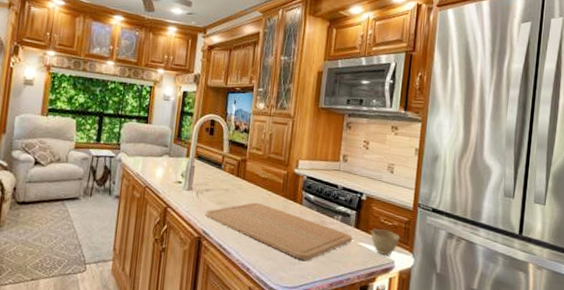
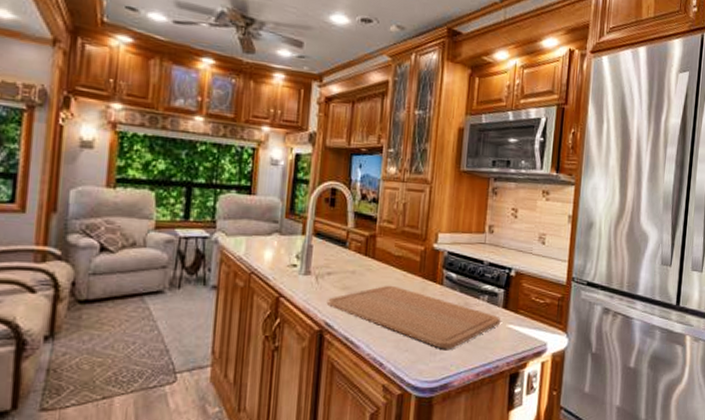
cup: present [371,229,400,256] -> none [521,308,553,338]

